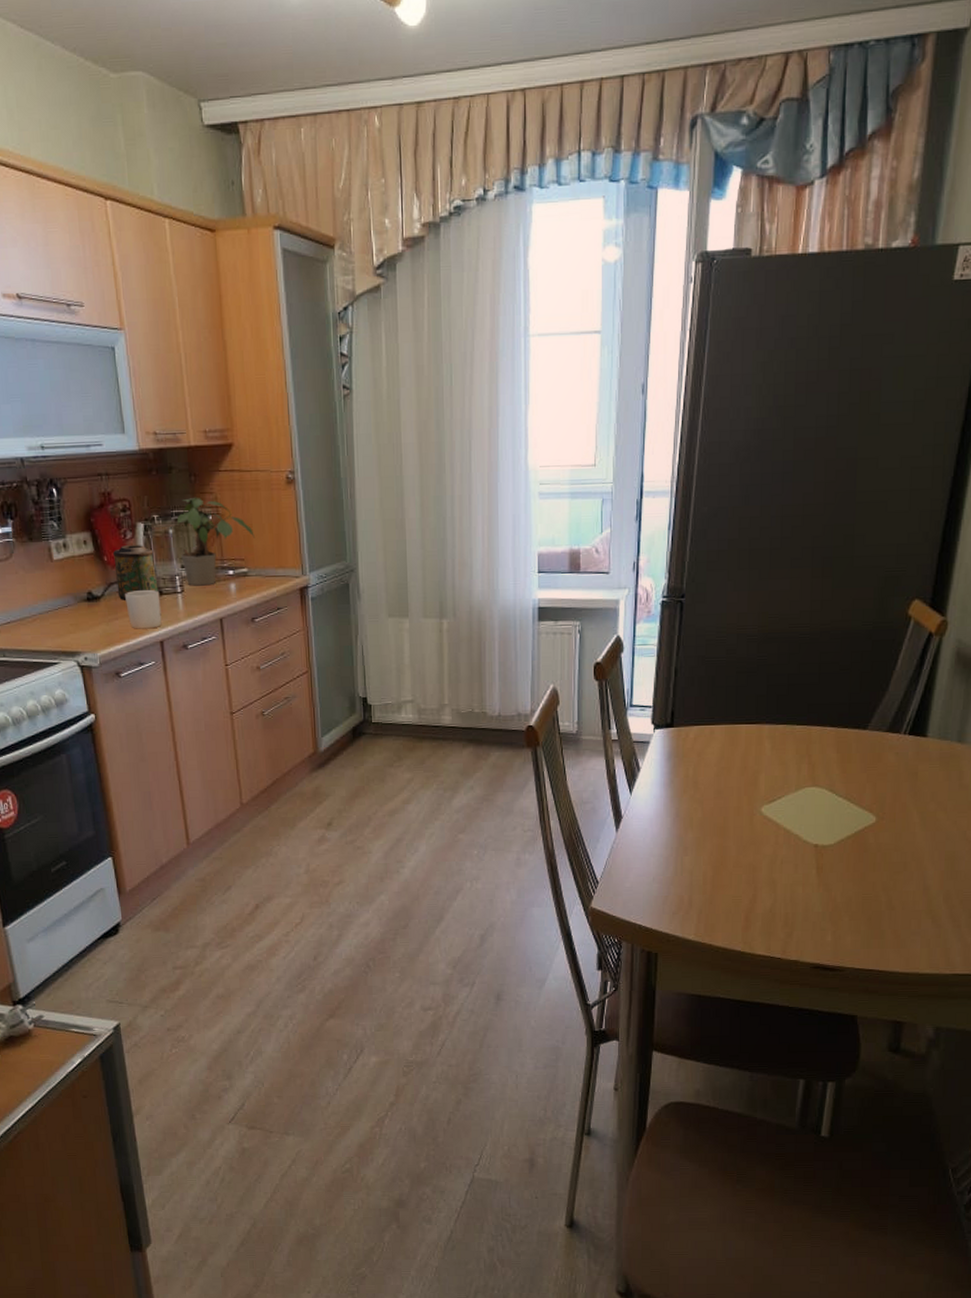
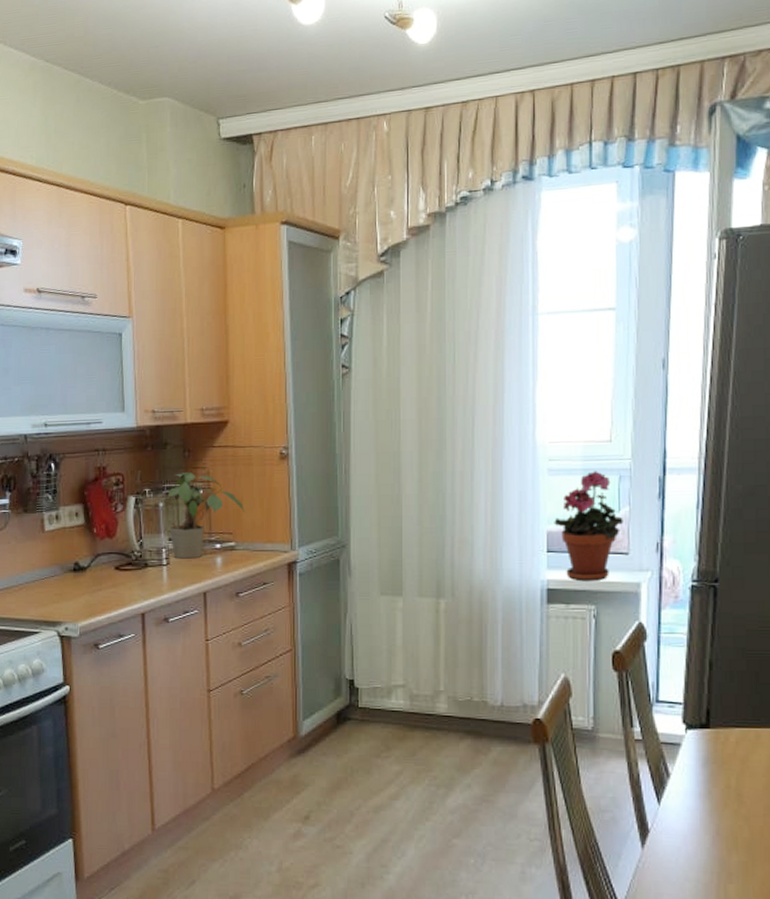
canister: present [113,545,159,600] -> none [103,518,144,571]
mug: present [124,589,162,629] -> none [110,561,145,601]
potted plant: none [544,494,605,600] -> present [554,471,623,582]

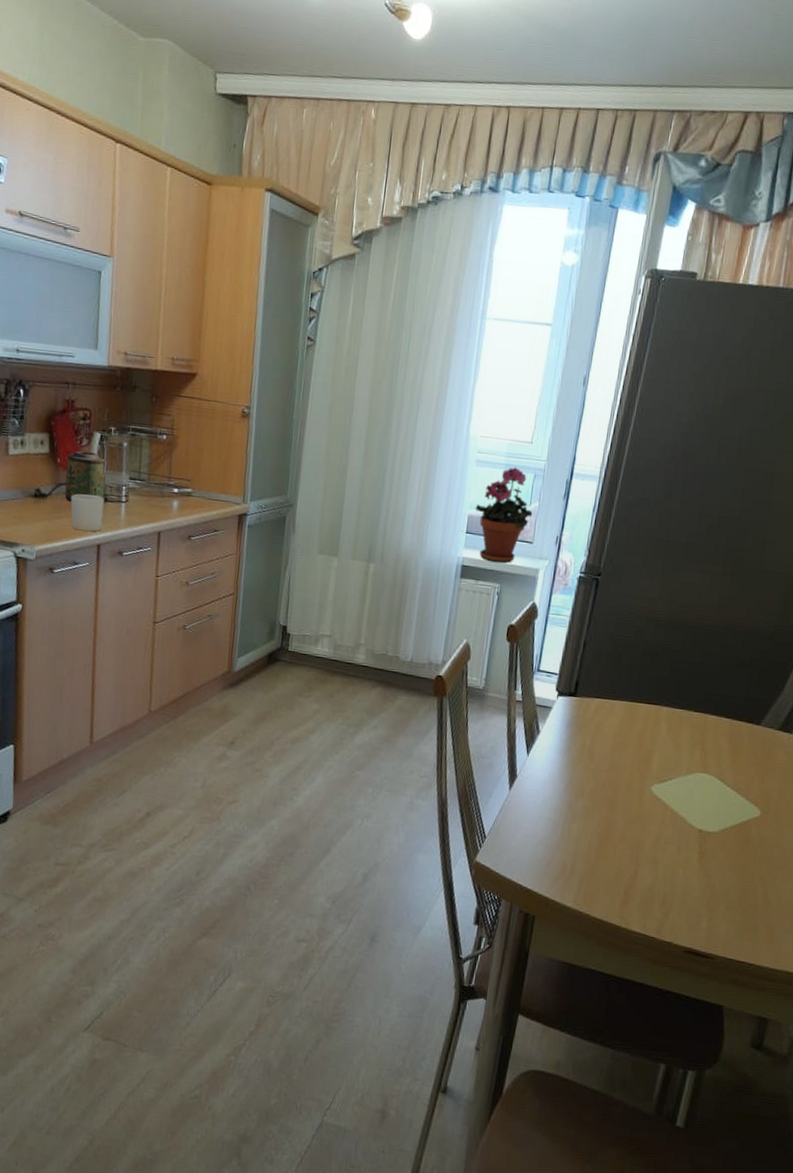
canister: none [103,518,144,571] -> present [64,451,105,502]
mug: none [110,561,145,601] -> present [70,494,105,532]
potted plant: present [169,471,244,559] -> none [131,416,204,500]

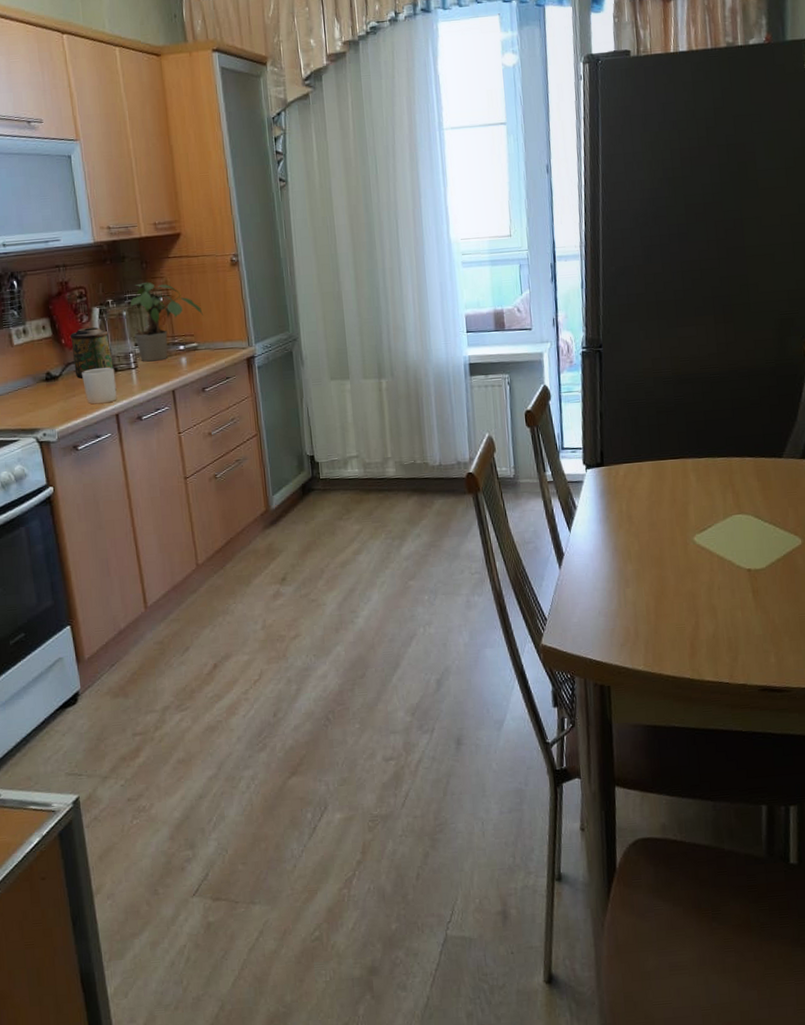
potted plant: none [131,416,204,500] -> present [131,281,203,362]
potted plant: present [475,467,533,563] -> none [470,261,526,355]

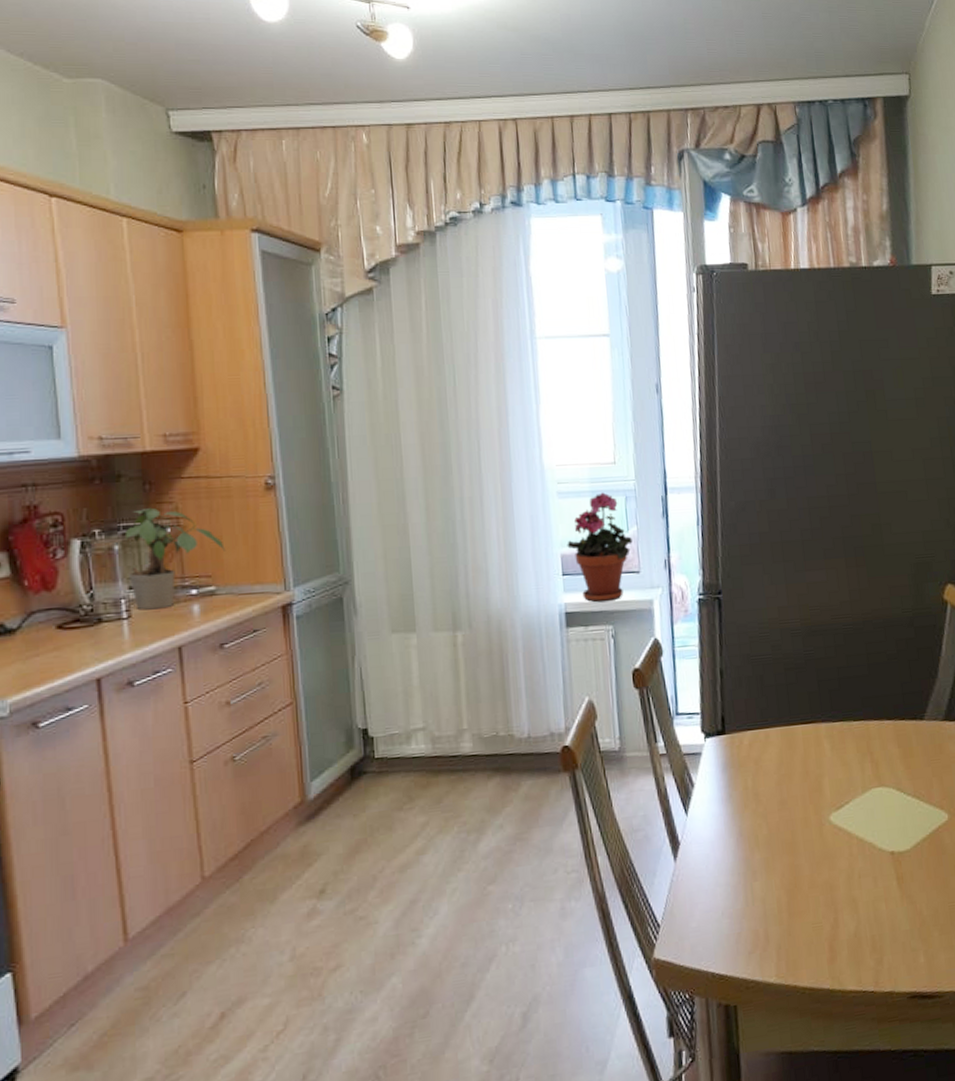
canister: present [70,327,114,379] -> none [37,565,97,632]
mug: present [81,367,117,405] -> none [49,617,100,667]
potted plant: none [470,261,526,355] -> present [567,492,633,603]

